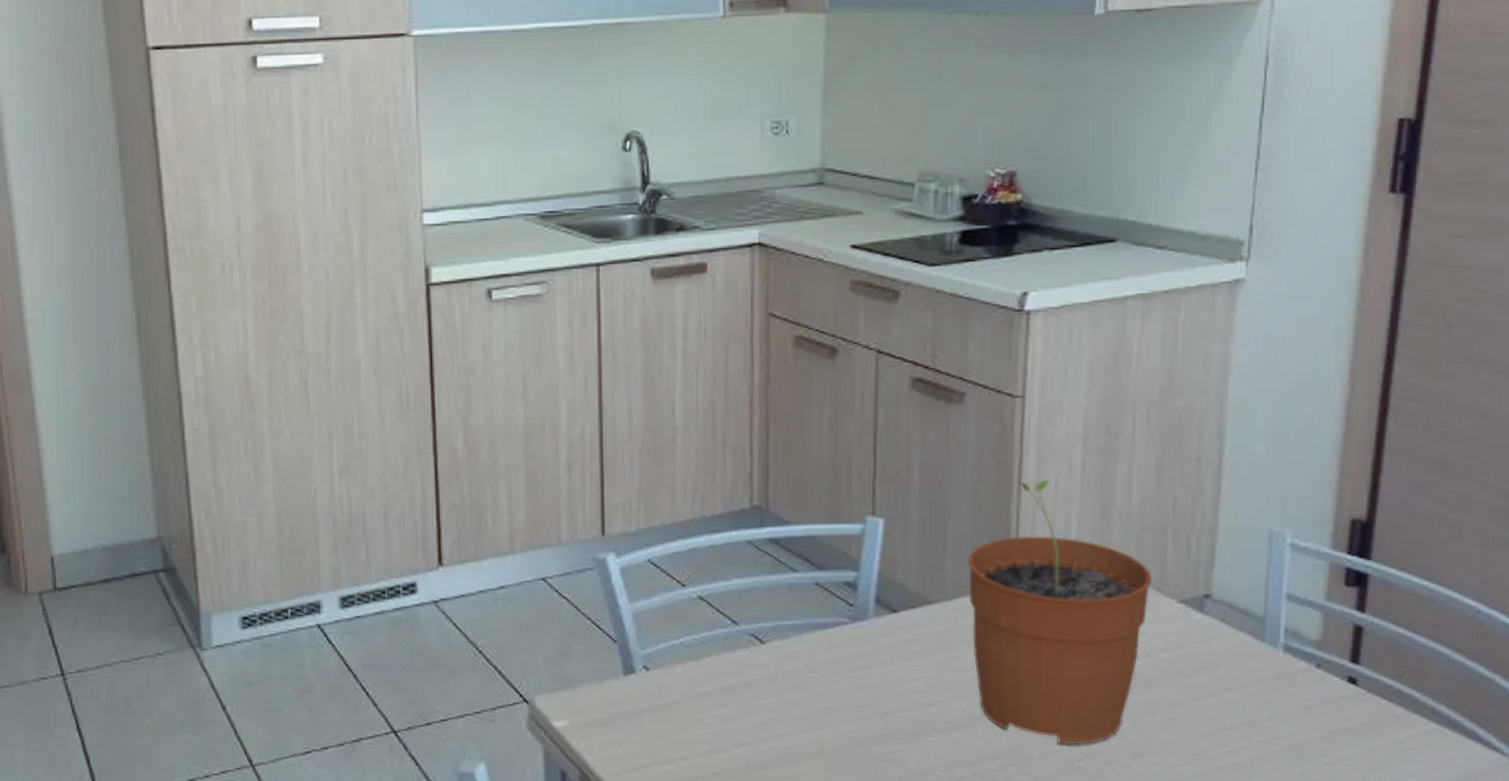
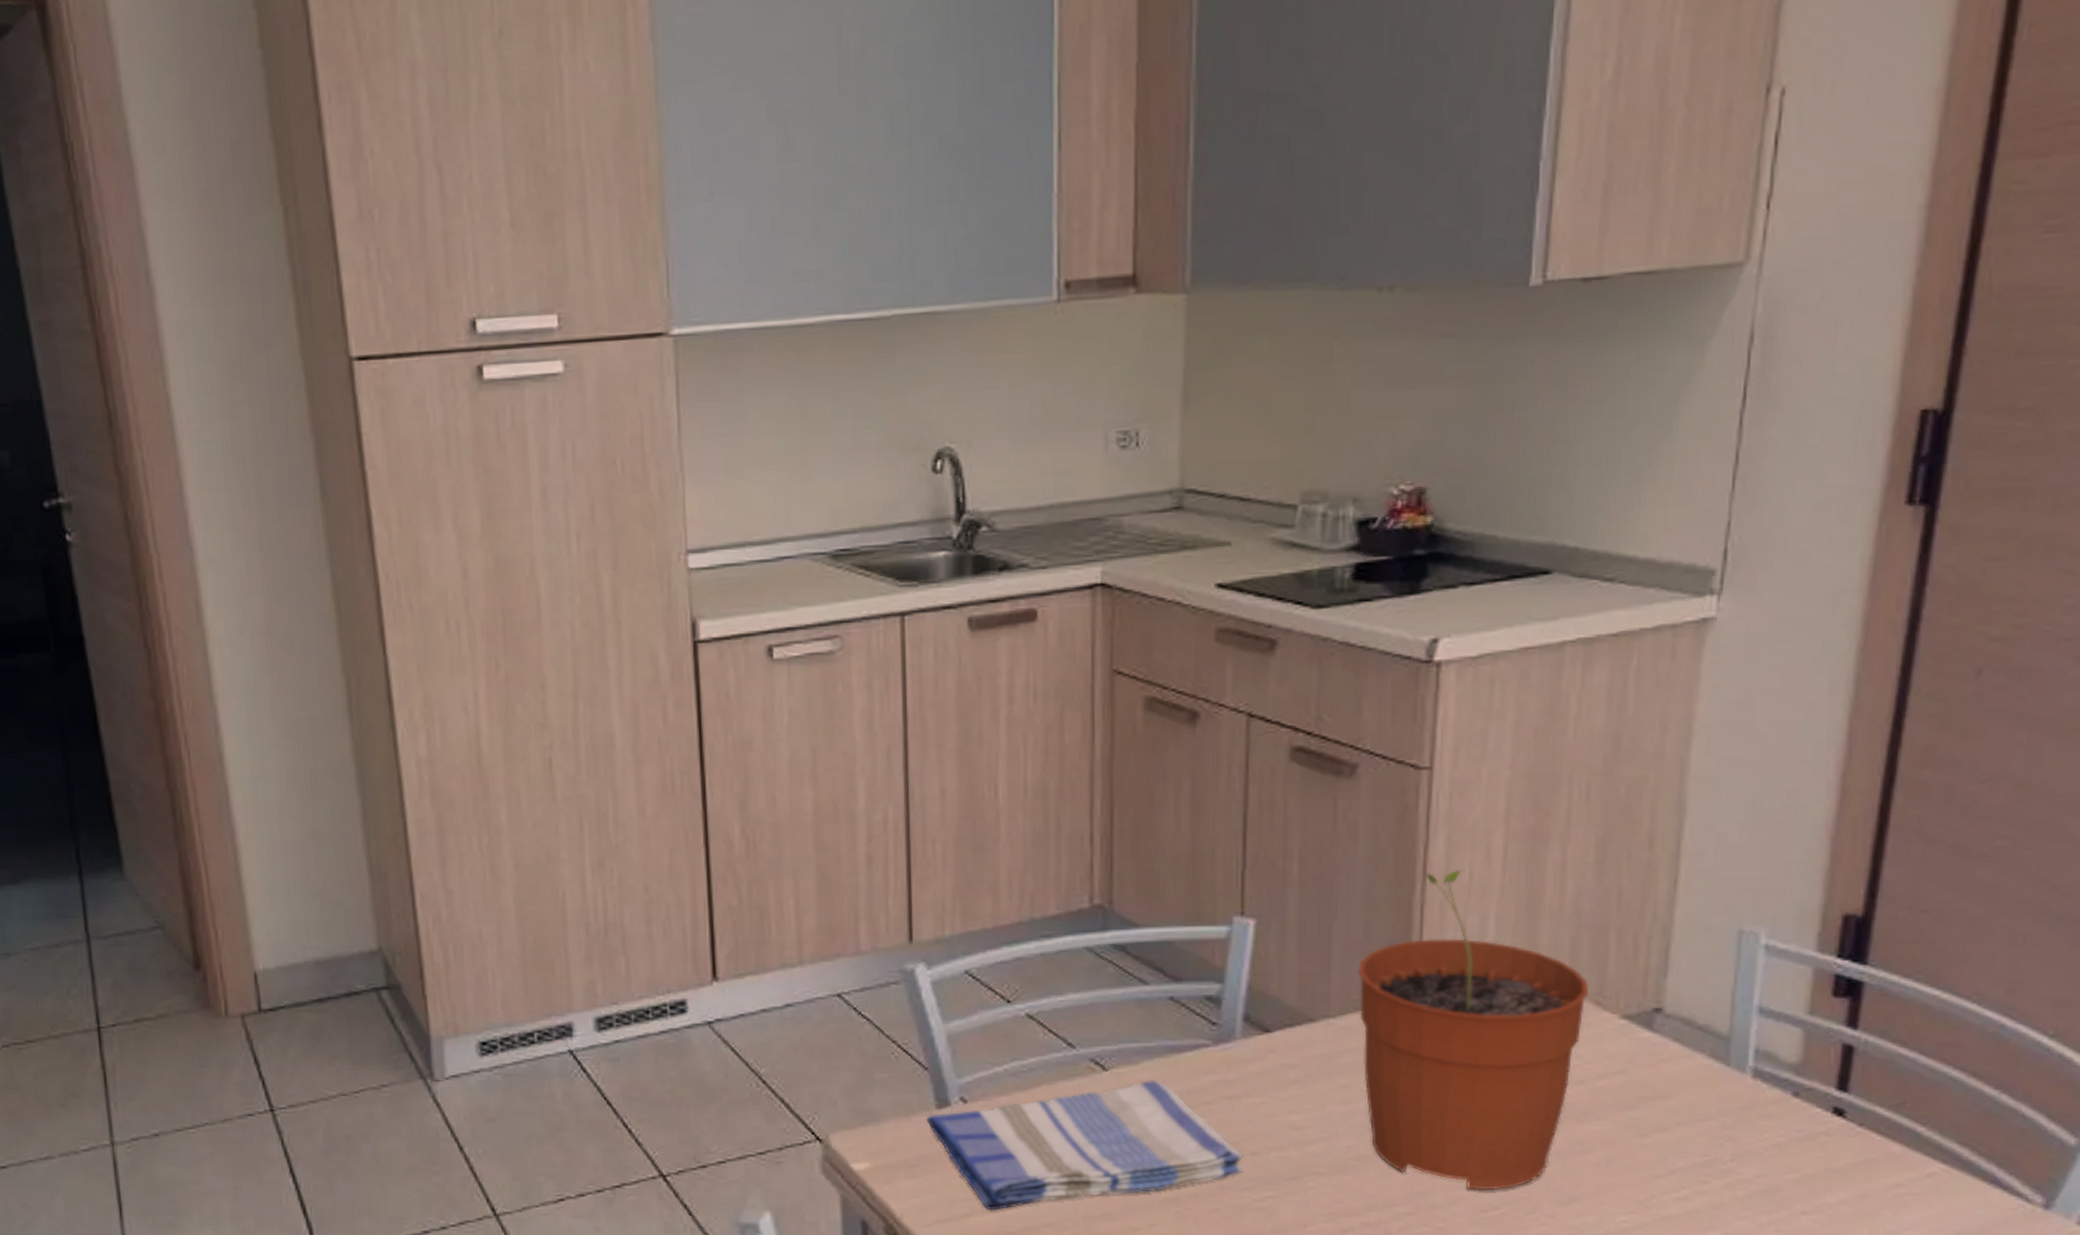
dish towel: none [615,651,876,762] -> present [926,1079,1244,1211]

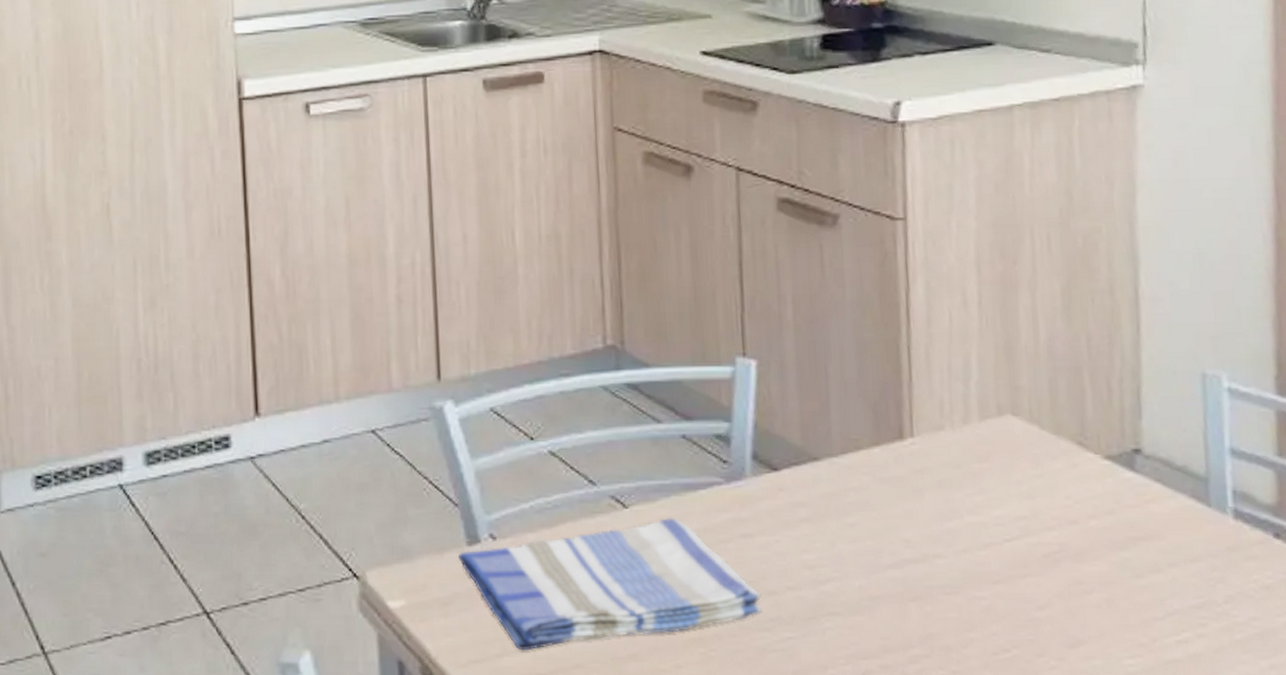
plant pot: present [1358,869,1589,1191] -> none [854,313,1072,633]

